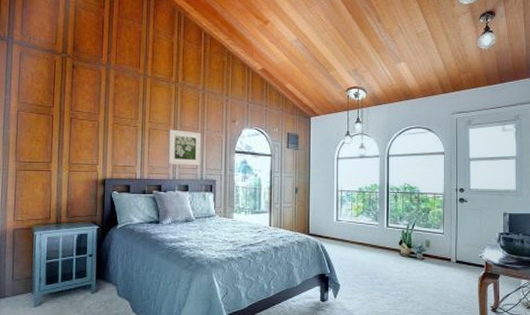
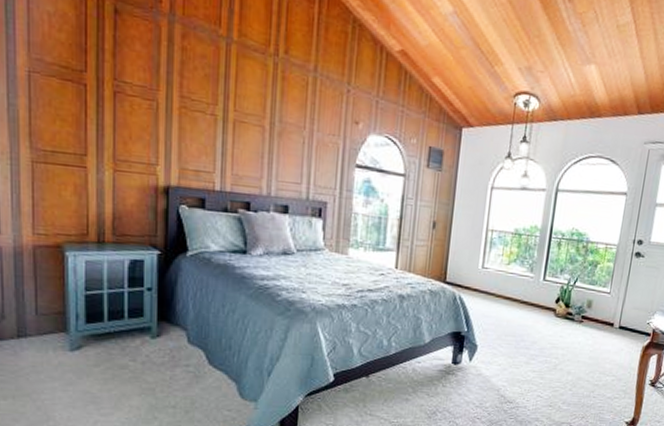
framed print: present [168,129,202,166] -> none [260,124,310,180]

